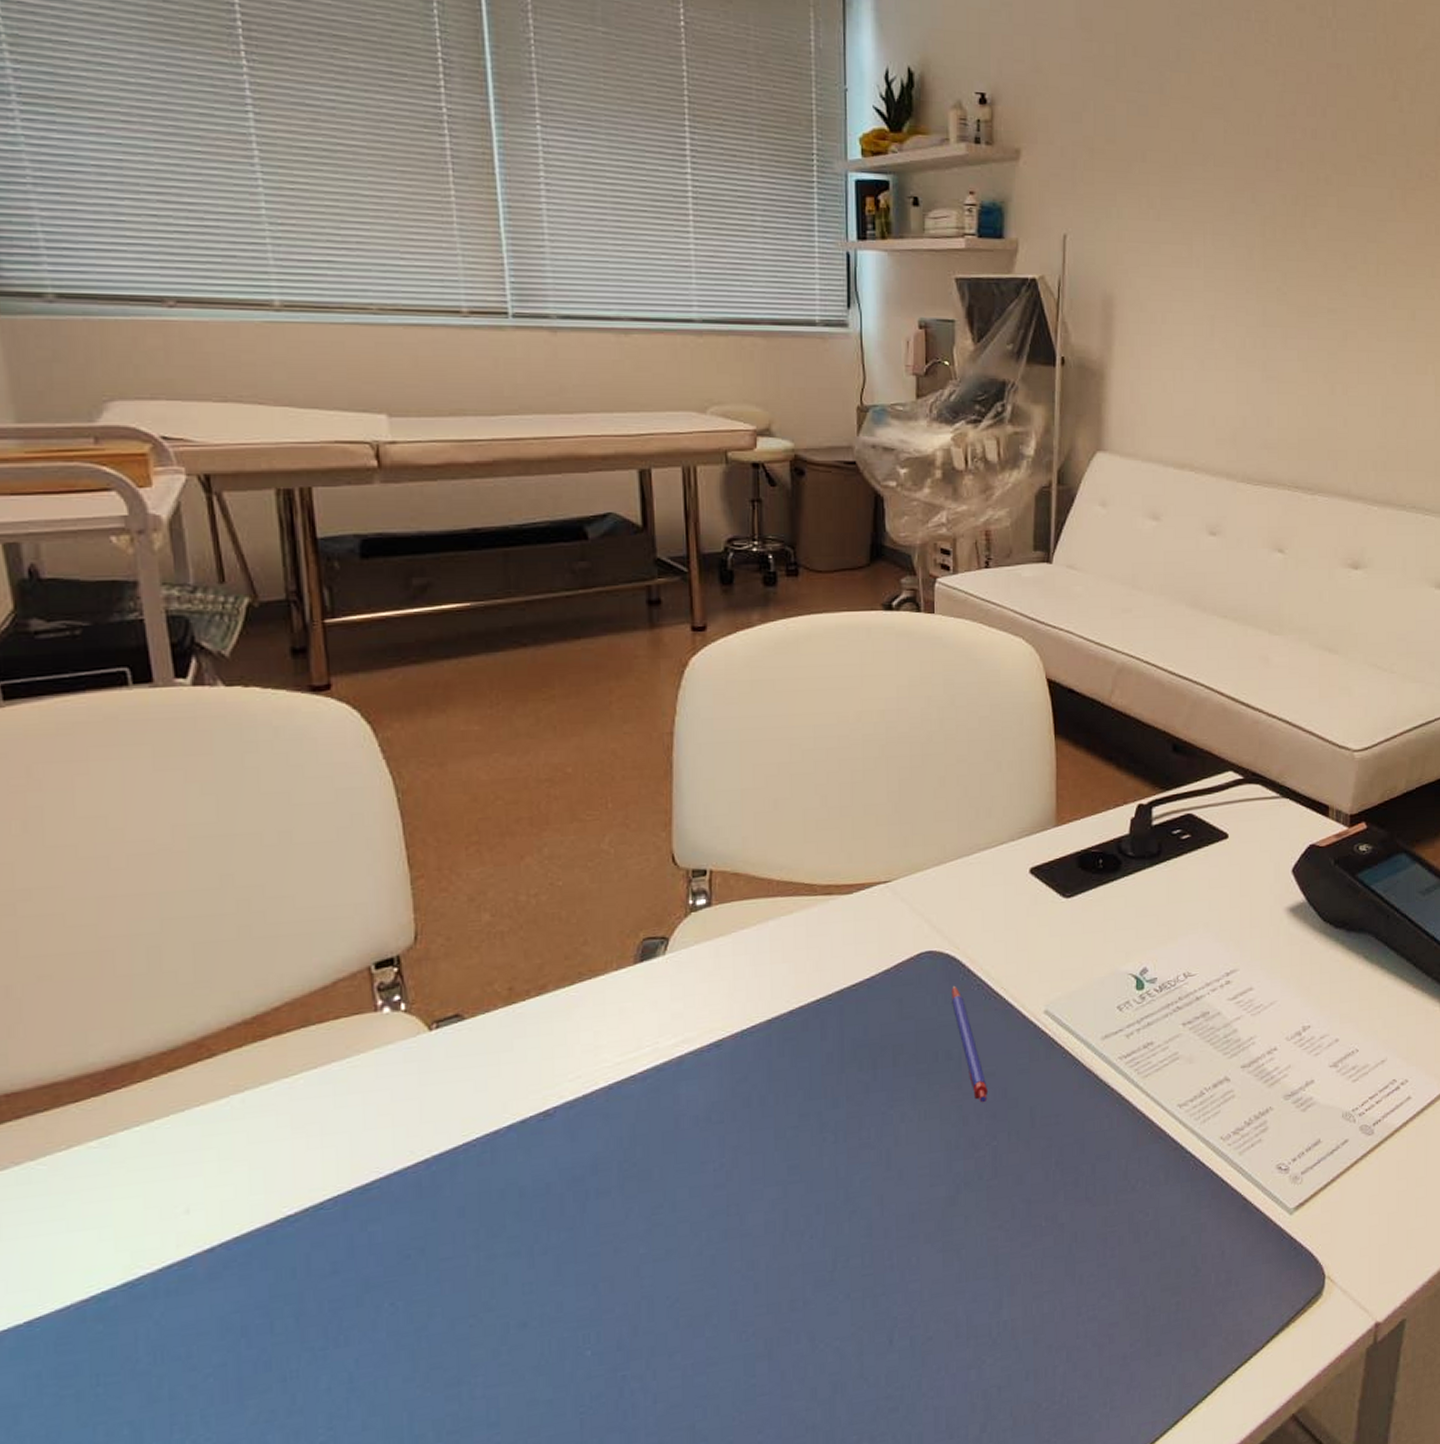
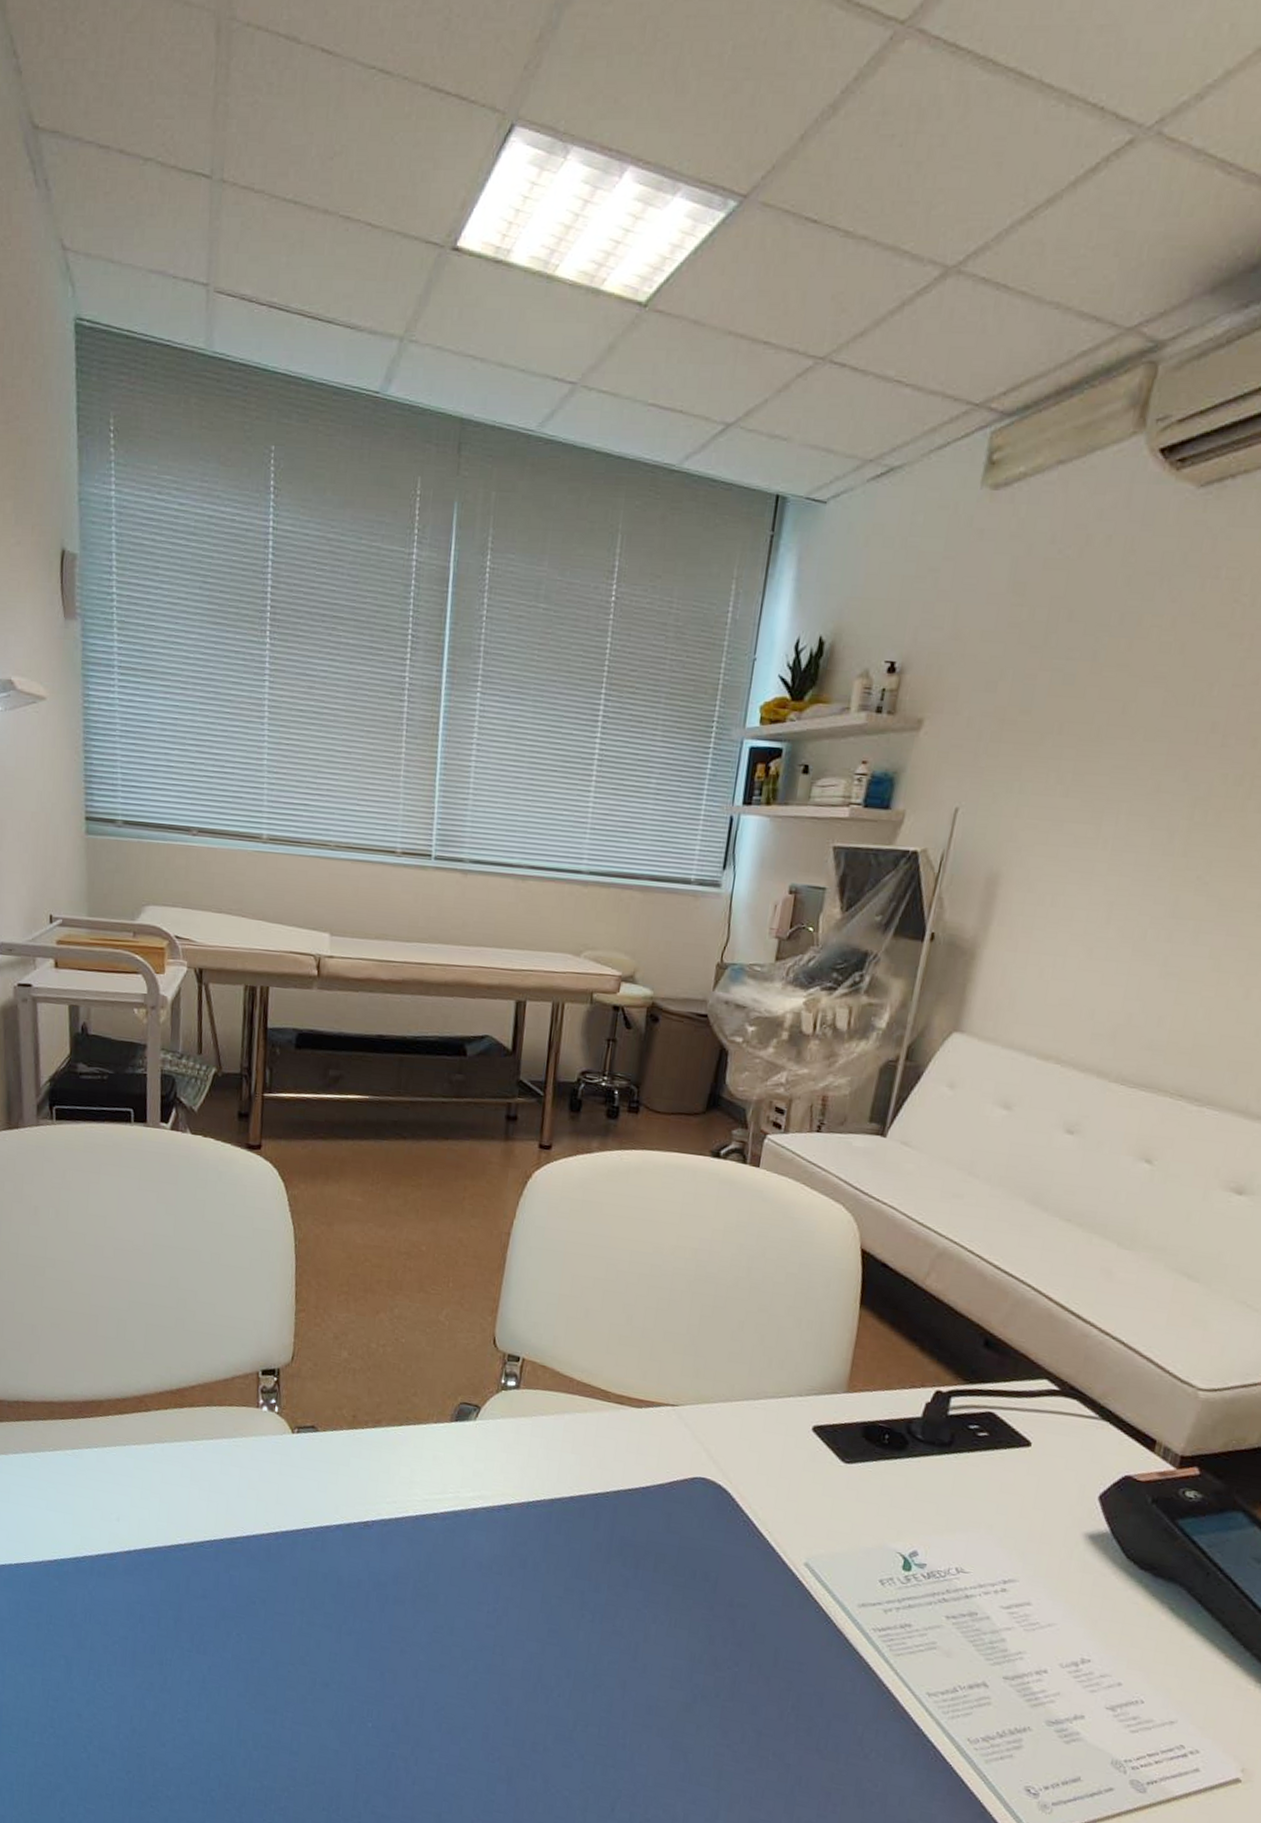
pen: present [952,985,988,1103] -> none [716,1515,738,1630]

